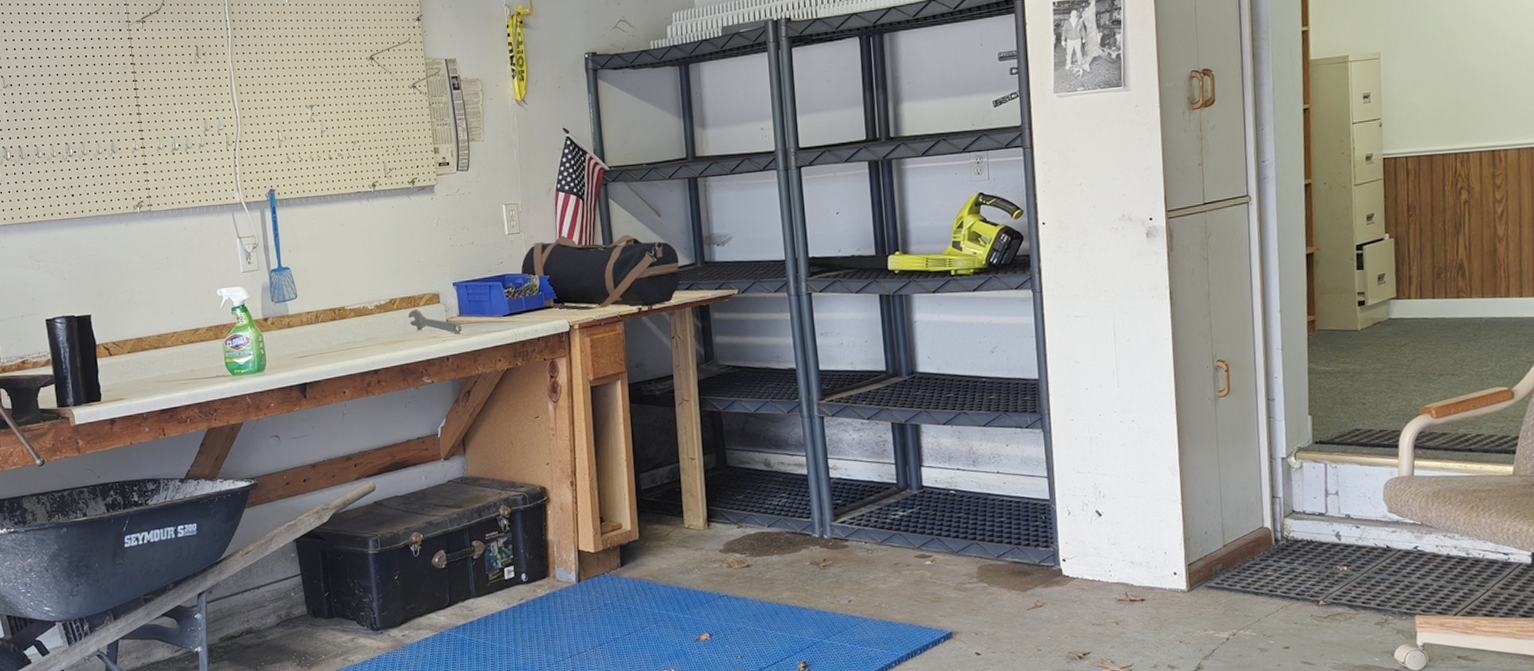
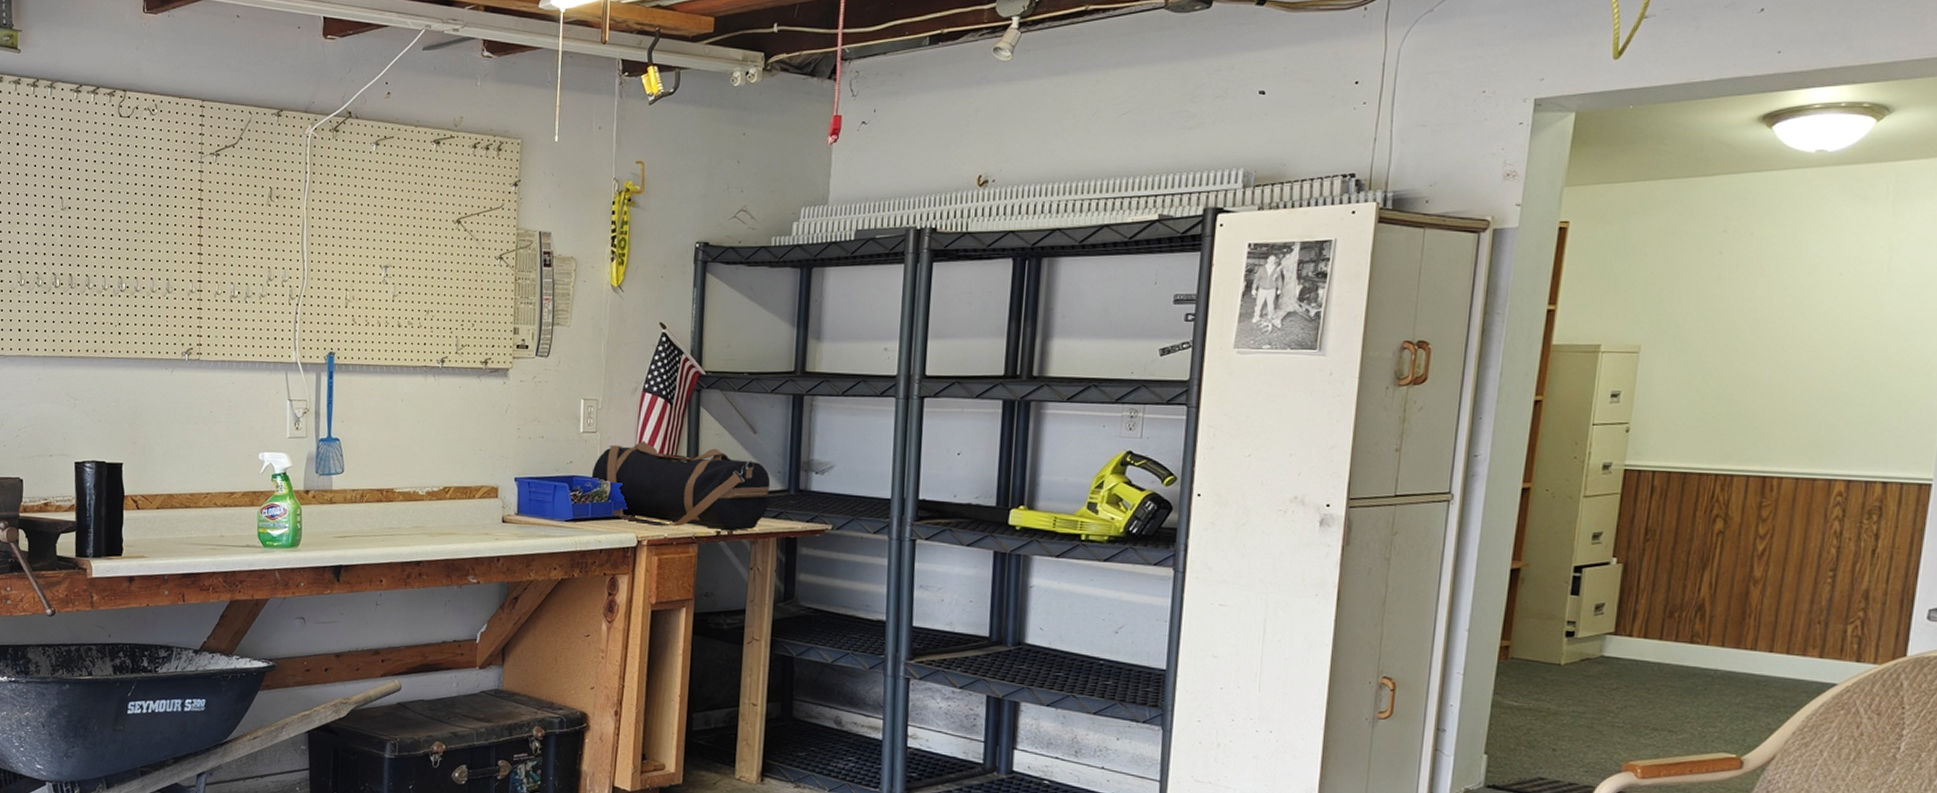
wrench: present [408,309,462,334] -> none [460,501,518,534]

